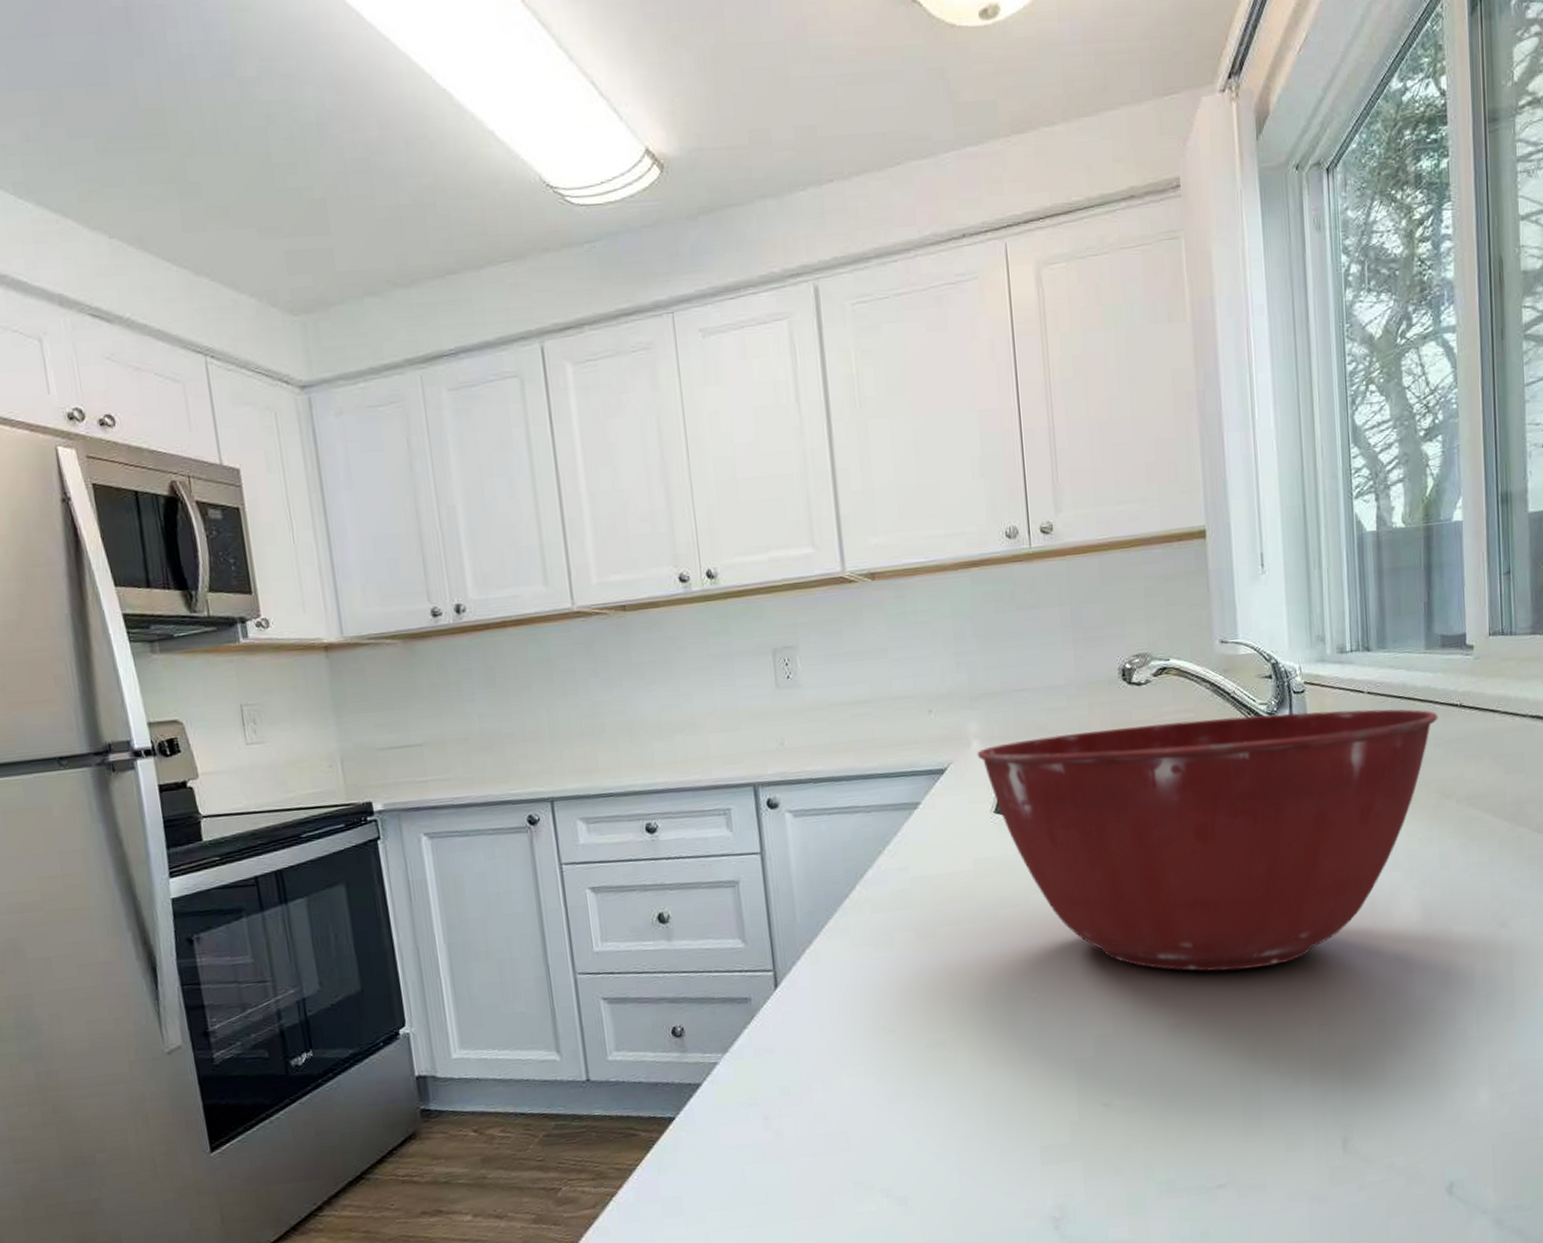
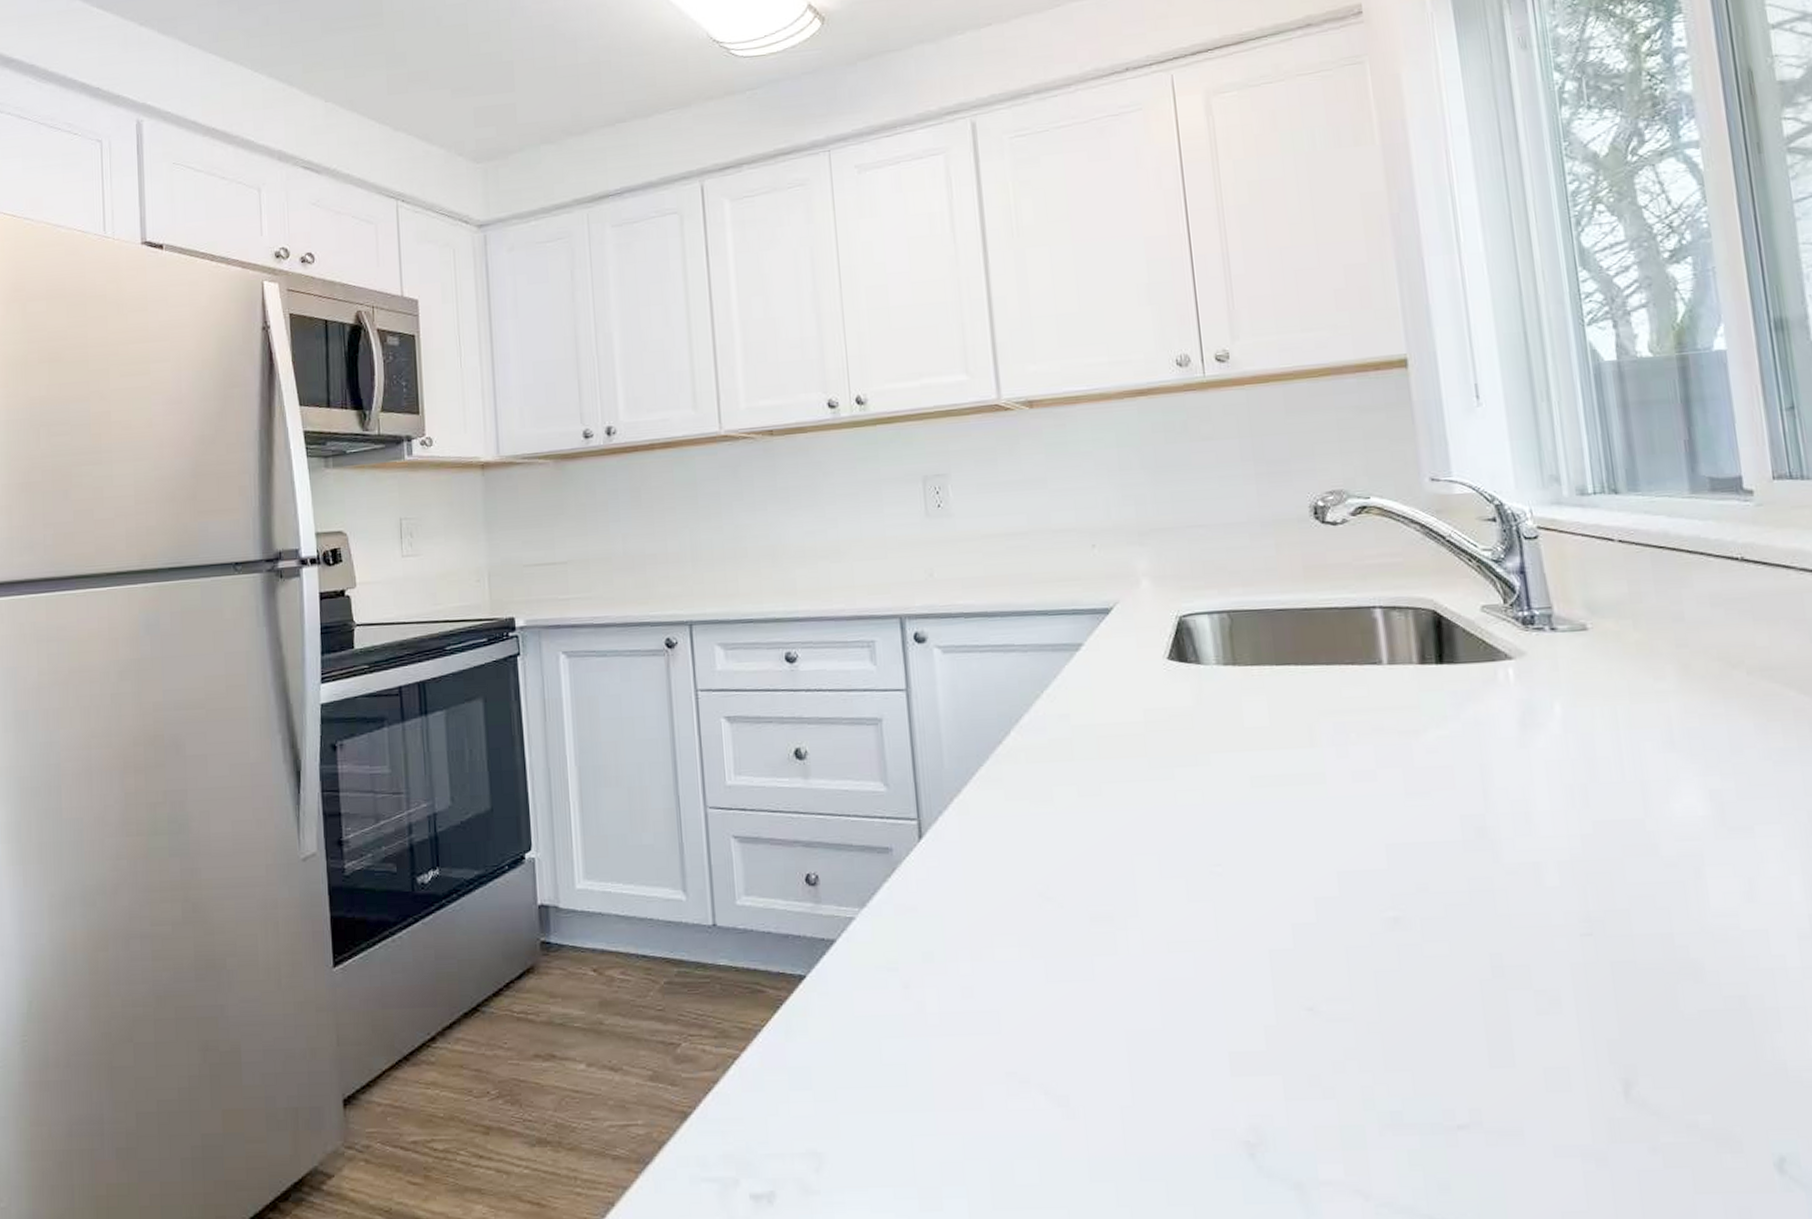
mixing bowl: present [977,709,1438,972] -> none [1146,559,1714,859]

